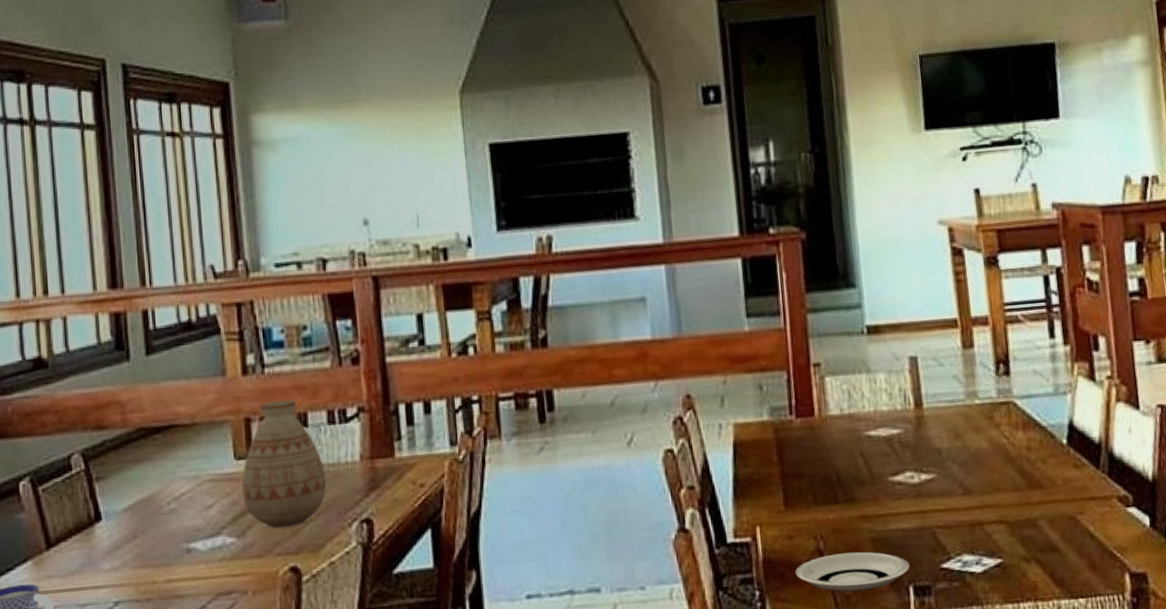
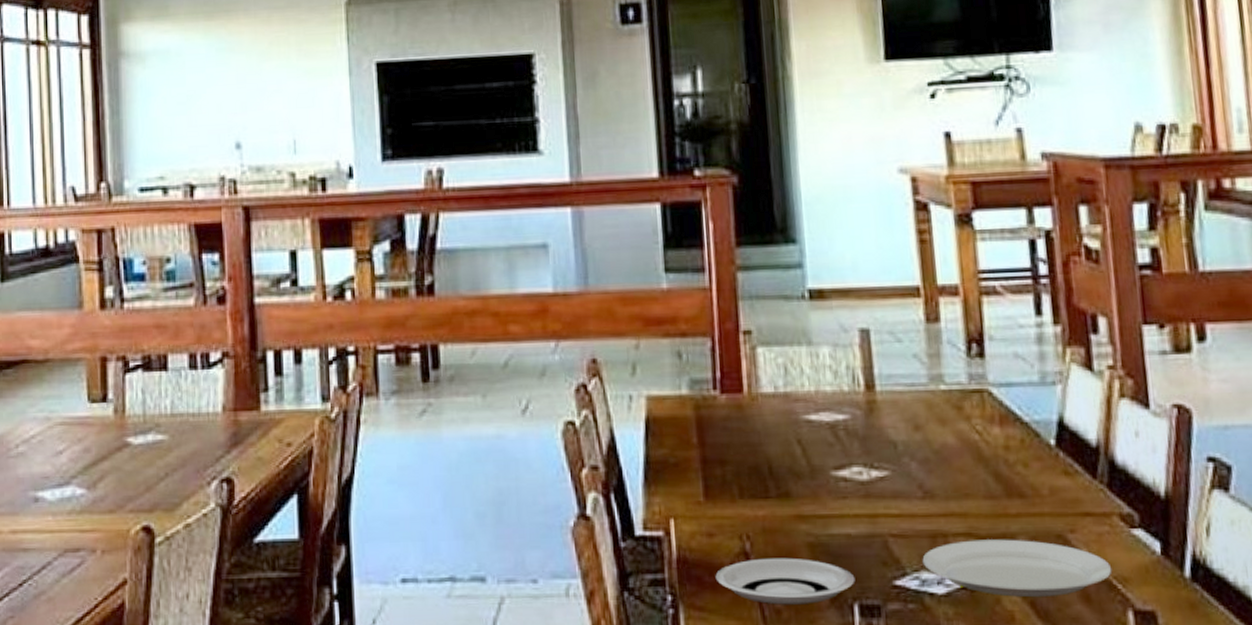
vase: present [242,400,327,529] -> none [95,339,185,482]
plate: none [963,523,1113,570] -> present [922,539,1112,598]

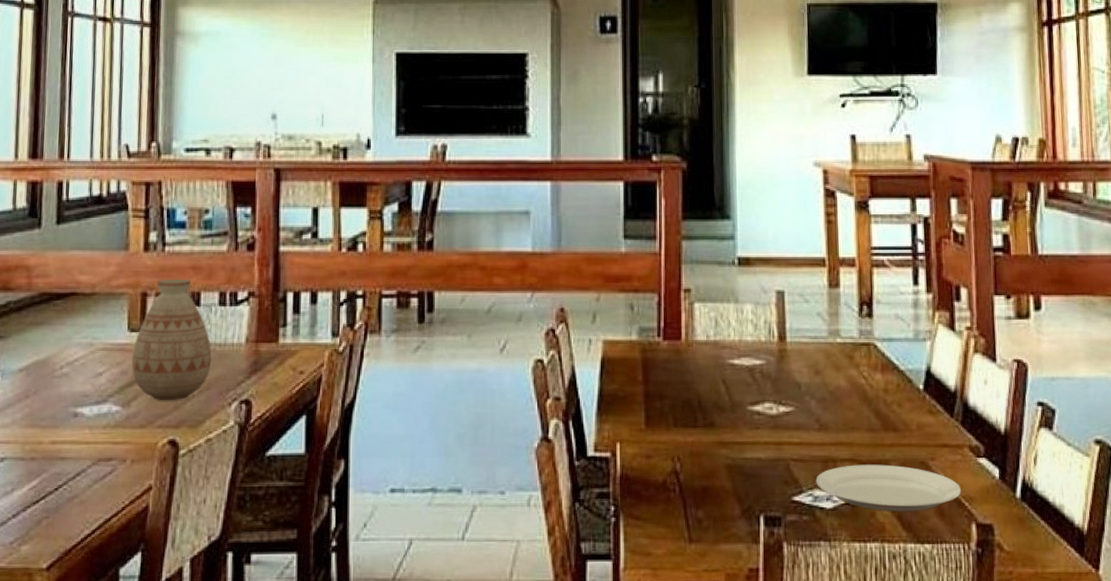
vase: none [95,339,185,482] -> present [132,278,212,401]
plate: present [715,558,855,605] -> none [650,476,762,516]

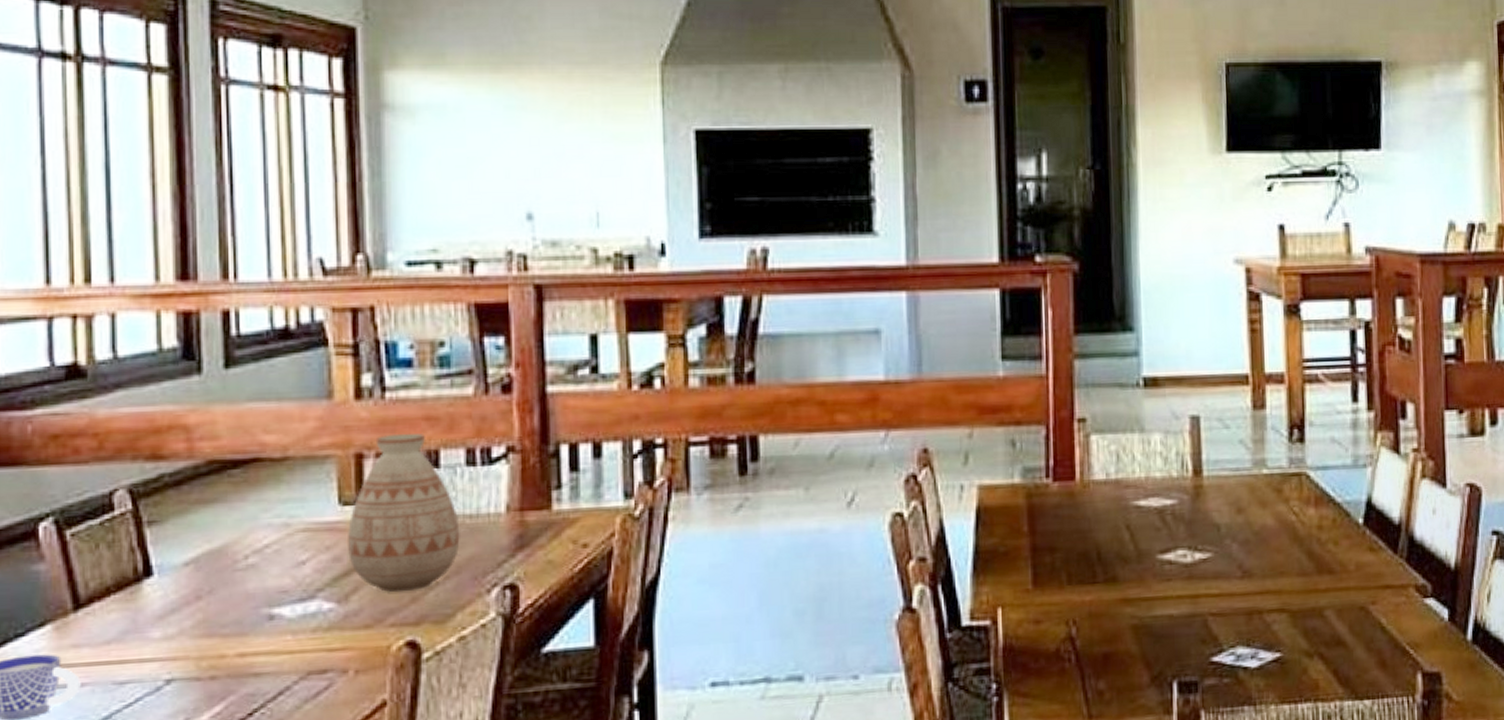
plate: present [816,464,962,512] -> none [1238,613,1406,667]

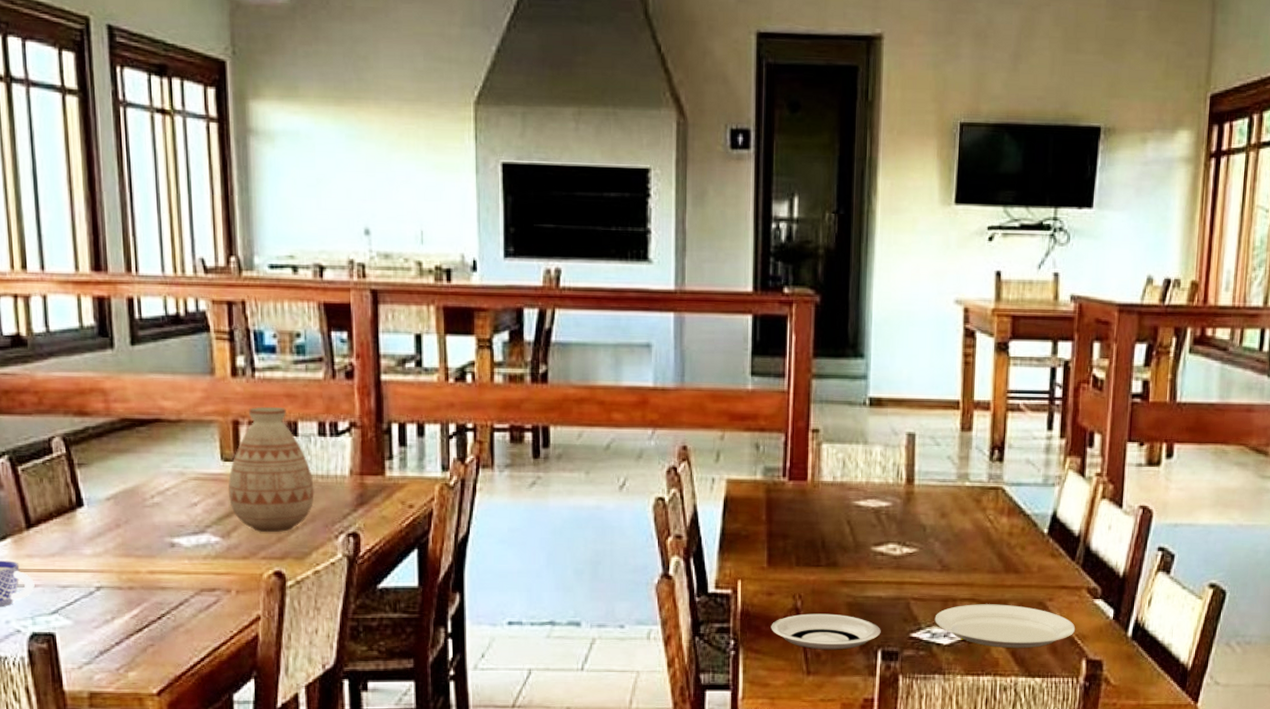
plate: none [1040,640,1175,687] -> present [771,613,881,650]
plate: none [1238,613,1406,667] -> present [934,604,1076,649]

